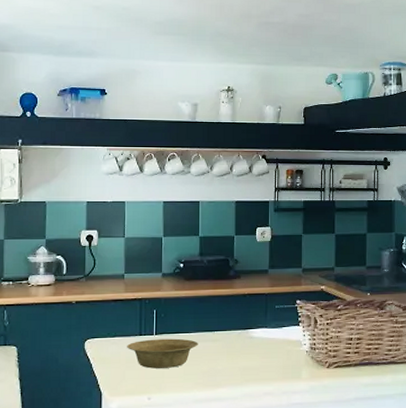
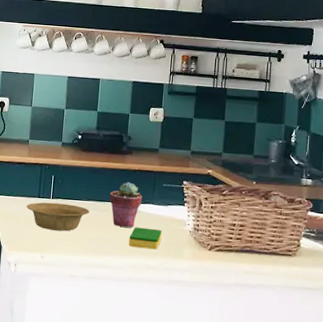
potted succulent: none [218,308,255,355] -> present [109,182,143,228]
dish sponge: none [243,353,278,376] -> present [128,227,162,250]

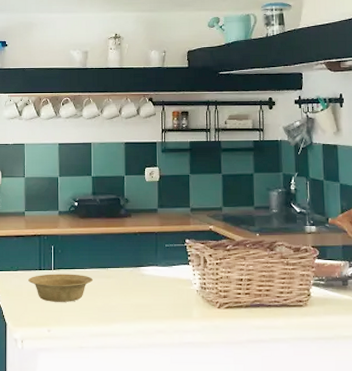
potted succulent: present [109,182,143,228] -> none [111,246,146,292]
dish sponge: present [128,227,162,250] -> none [135,291,169,313]

